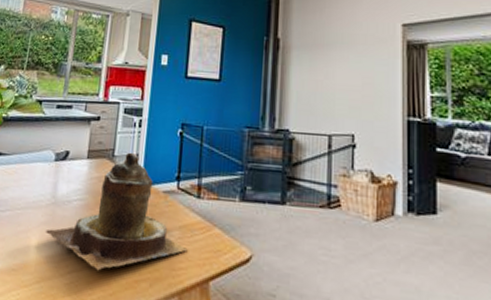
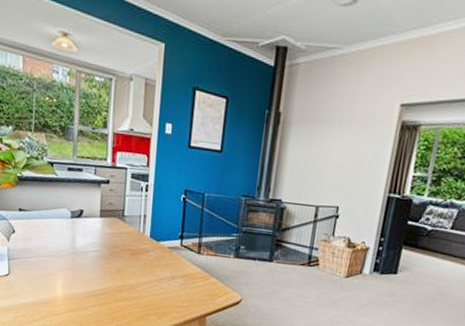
teapot: present [45,152,188,271] -> none [68,213,189,306]

